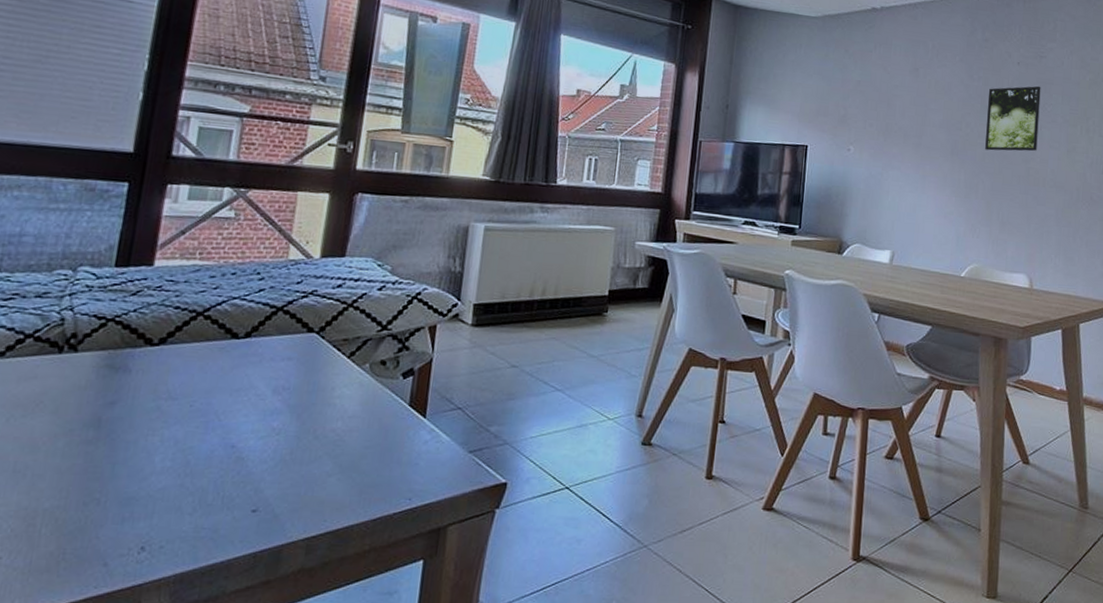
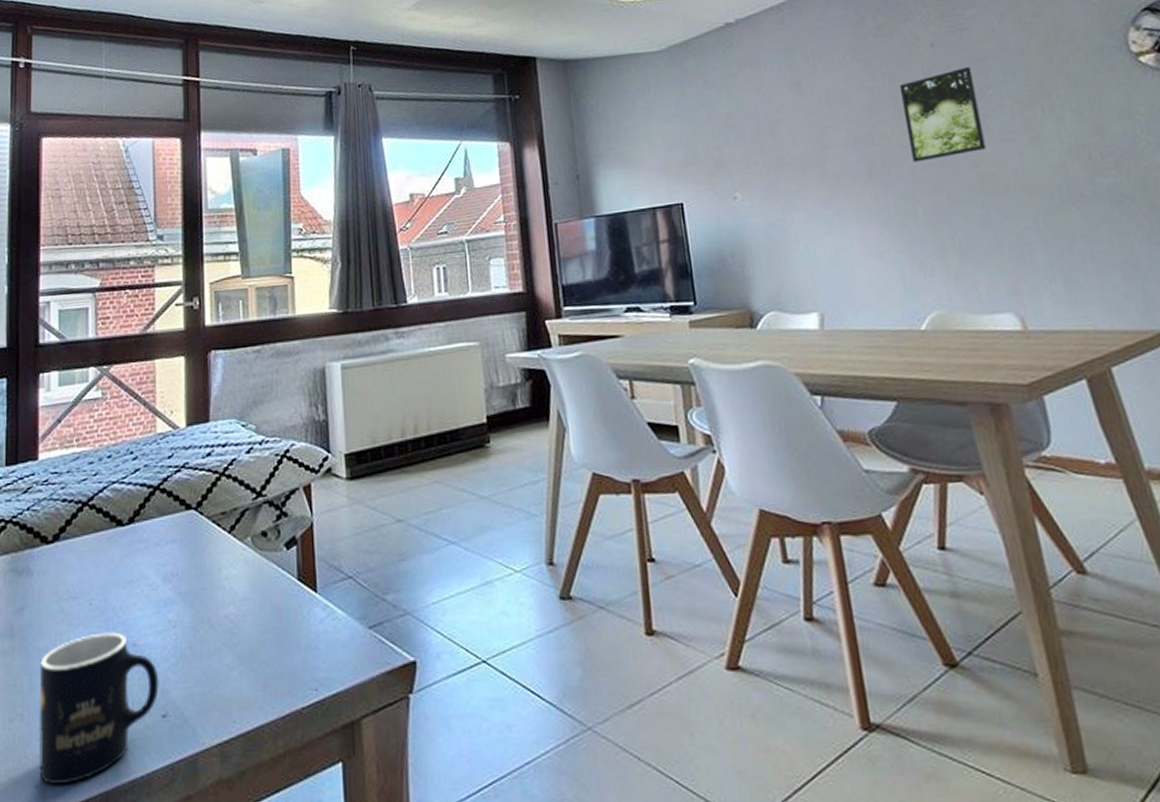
mug: none [110,432,254,564] -> present [38,632,159,784]

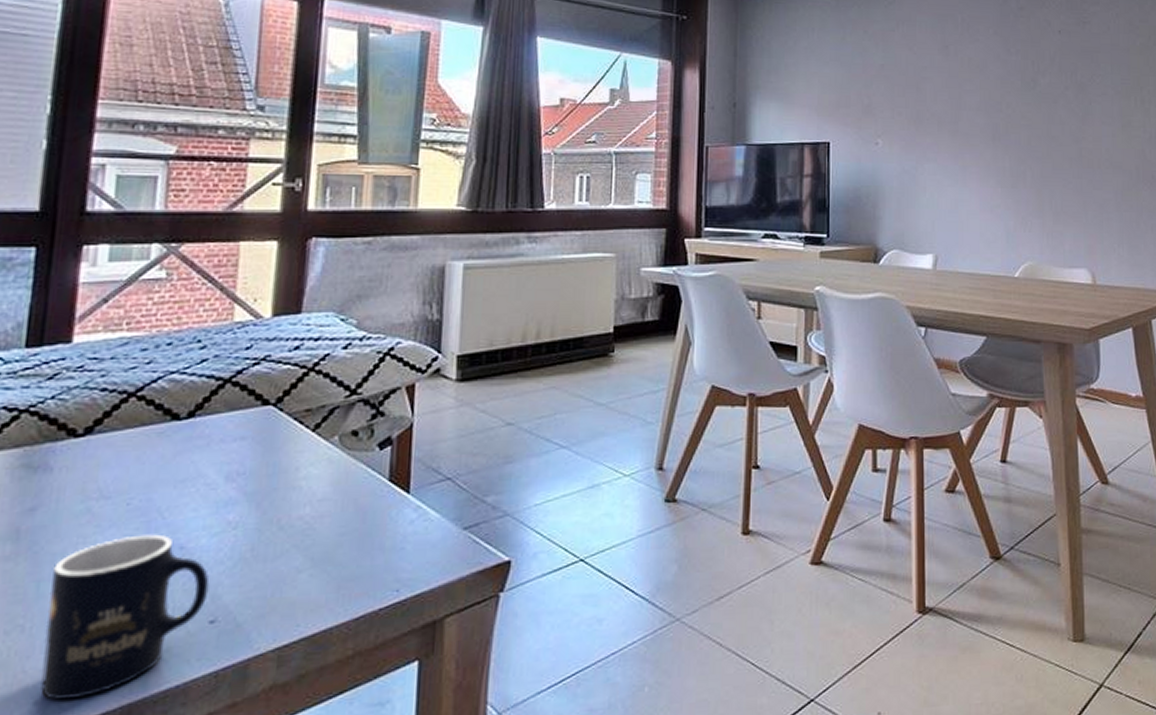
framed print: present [899,66,986,163] -> none [1028,55,1088,132]

